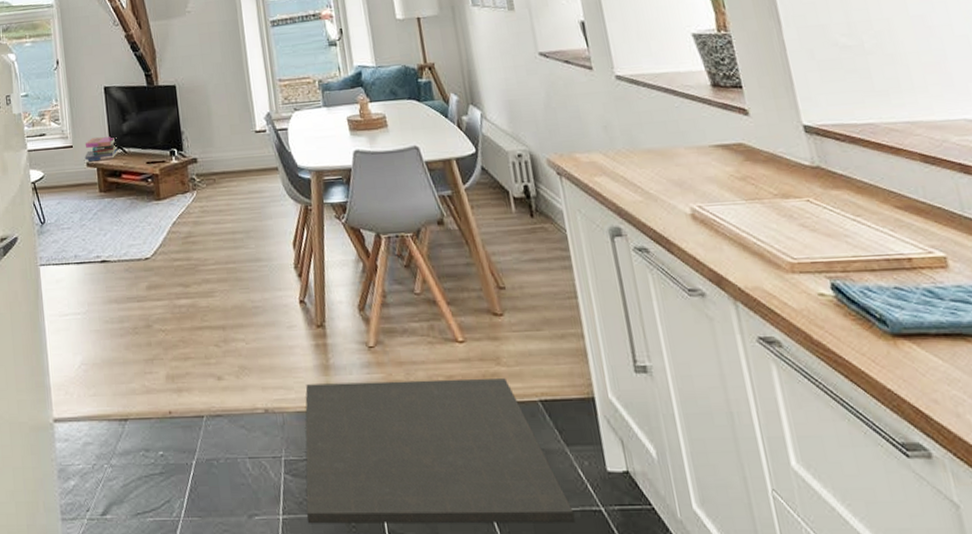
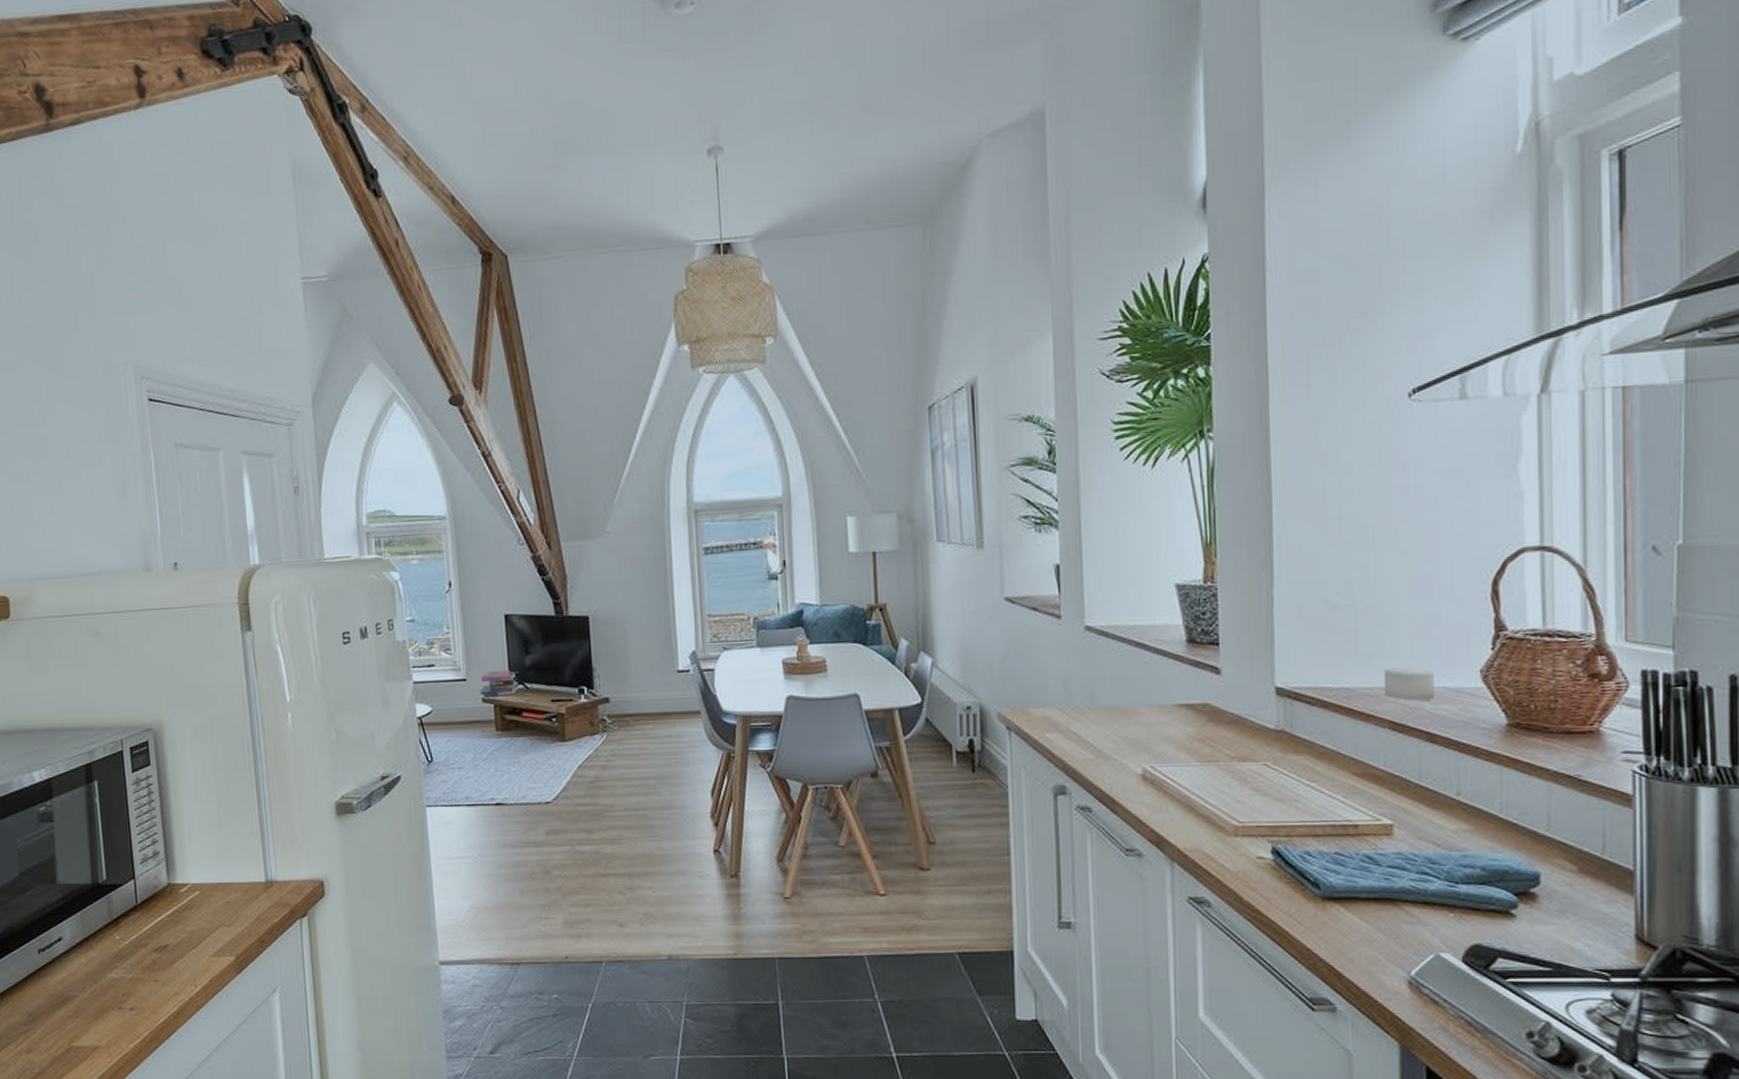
doormat: present [305,378,575,524] -> none [706,930,978,1066]
candle: none [902,102,958,134] -> present [1383,667,1434,701]

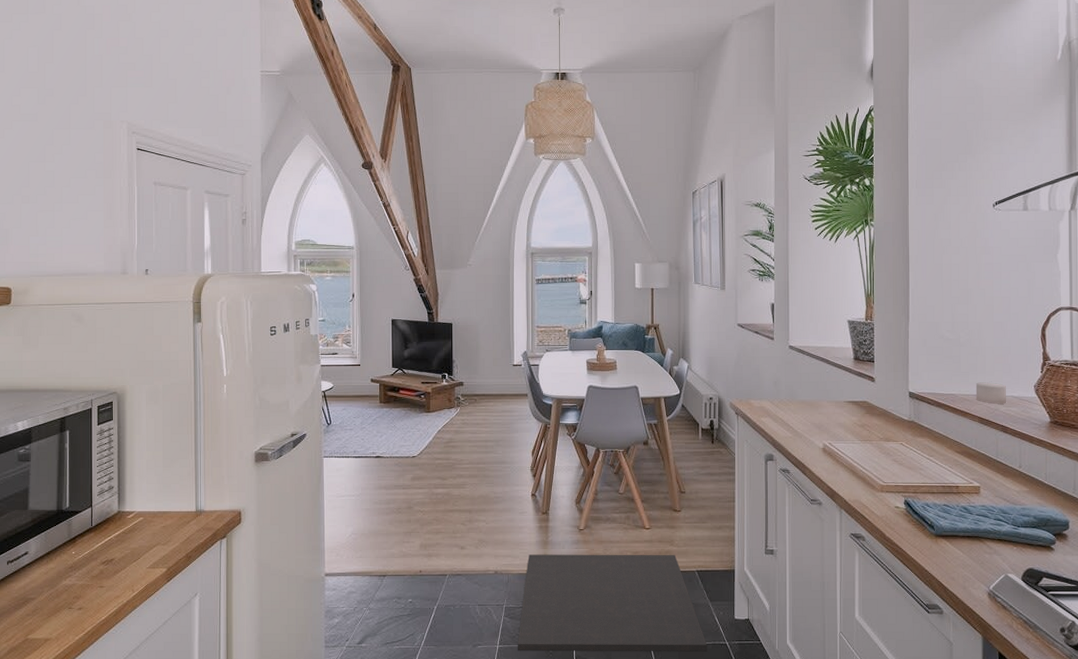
books: present [480,670,519,697] -> none [370,360,399,378]
doormat: none [706,930,978,1066] -> present [518,554,707,652]

